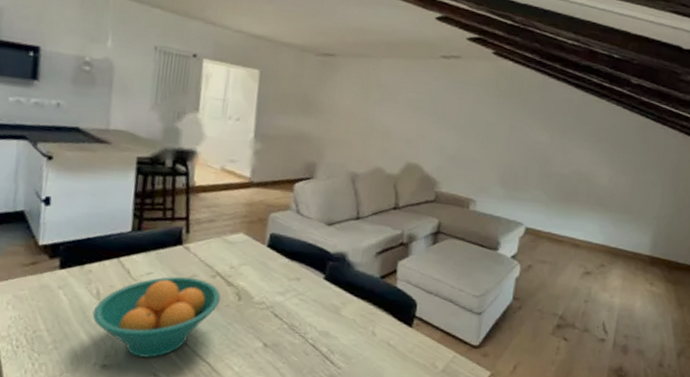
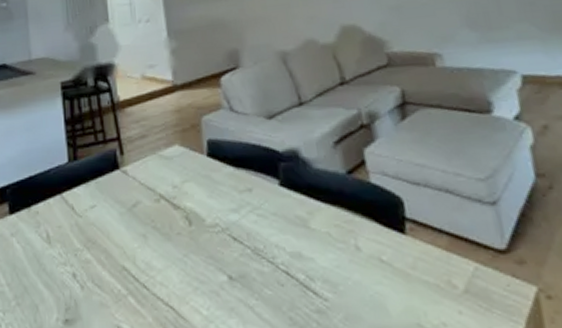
fruit bowl: present [92,276,221,358] -> none [46,205,171,307]

